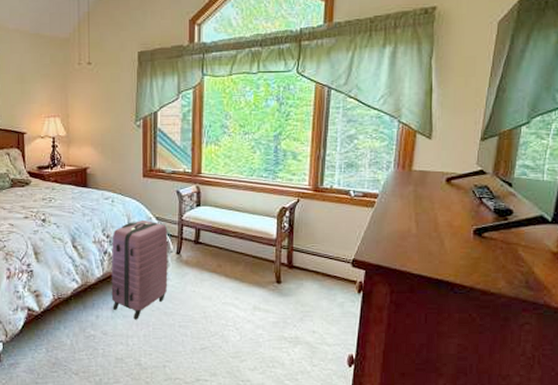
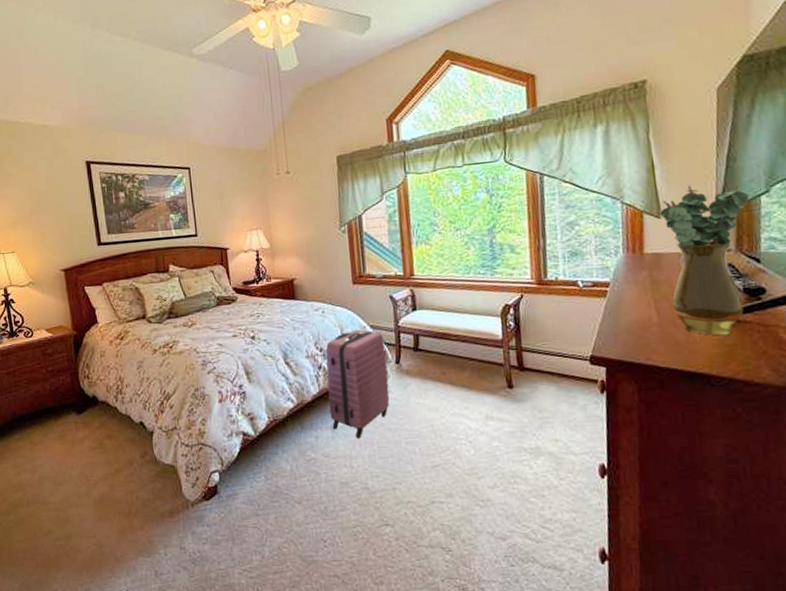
vase: none [430,110,512,249] -> present [660,185,750,336]

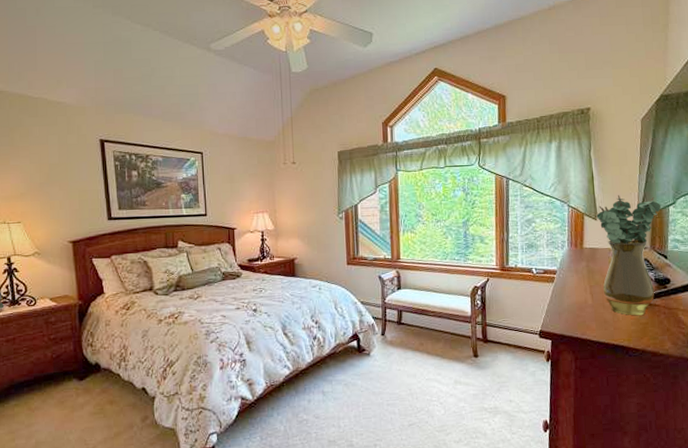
suitcase: present [325,330,390,439] -> none [320,305,375,402]

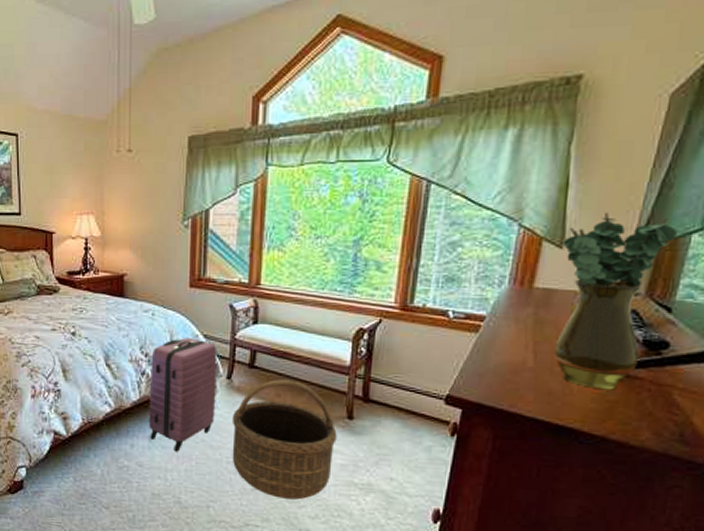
suitcase: none [320,305,375,402] -> present [148,338,217,452]
basket: none [388,331,468,429] -> present [232,379,337,500]

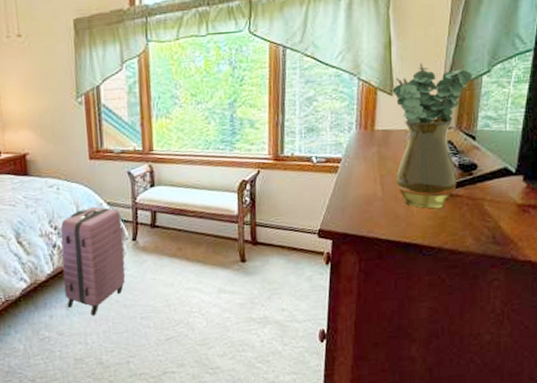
basket: present [232,379,337,500] -> none [141,234,234,343]

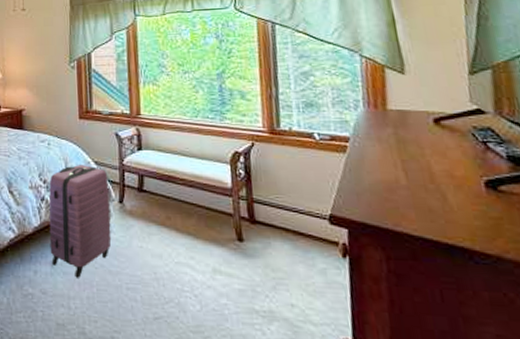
vase: present [392,62,473,209] -> none [403,41,509,207]

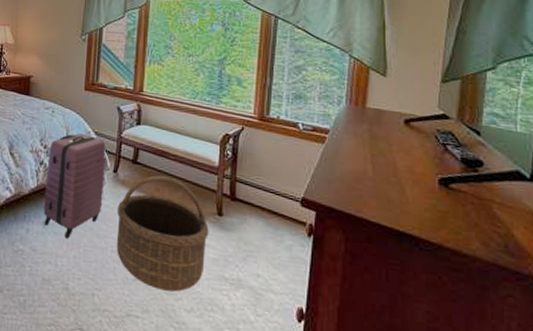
basket: none [127,203,231,330] -> present [116,175,209,292]

